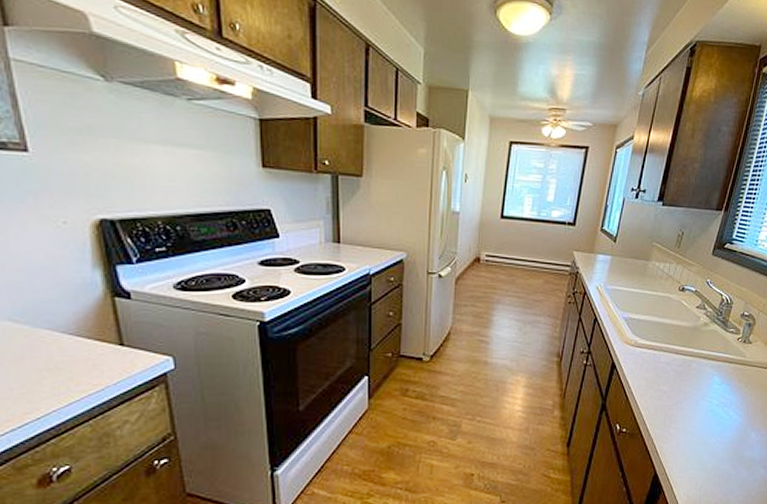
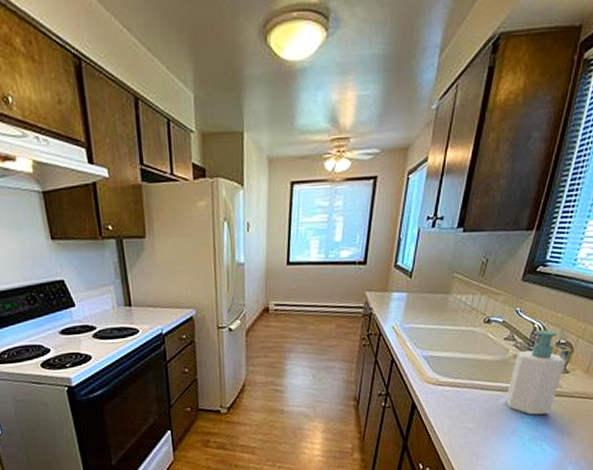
soap bottle: none [696,302,749,382] -> present [505,330,566,415]

